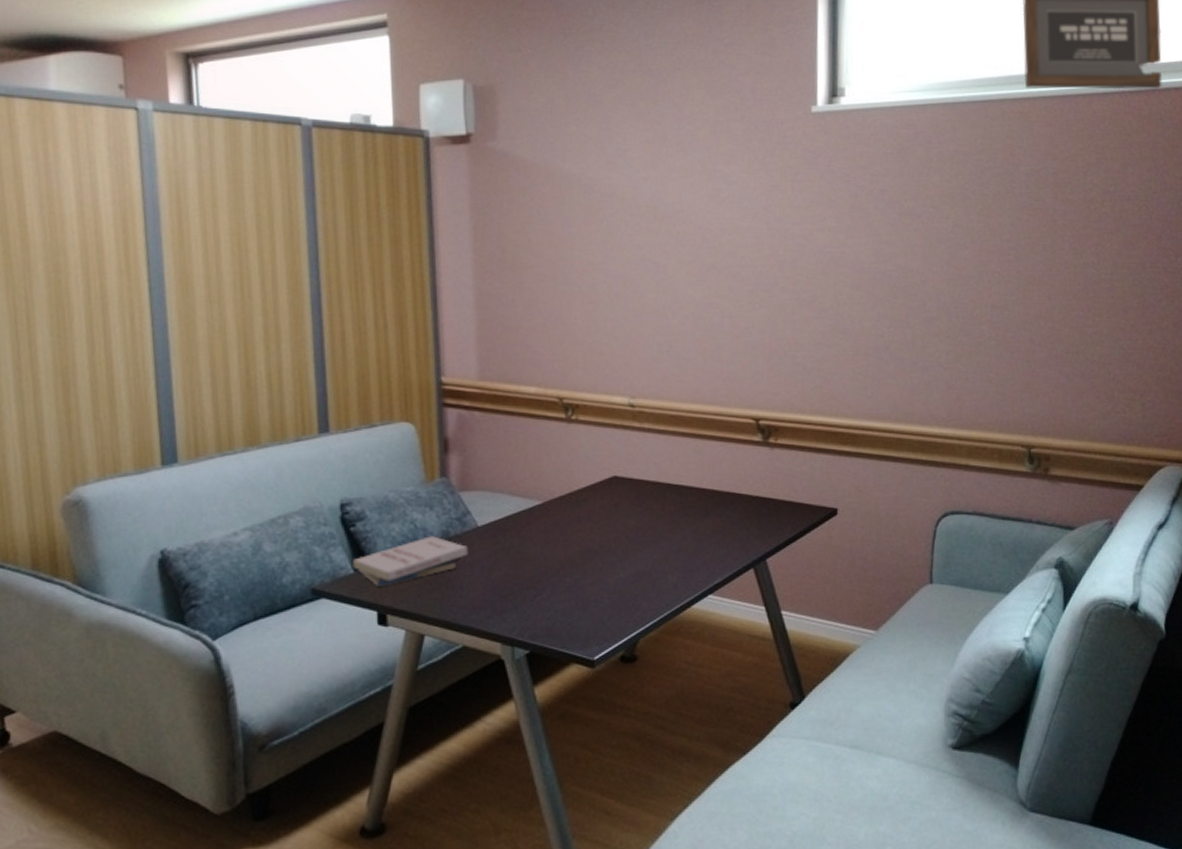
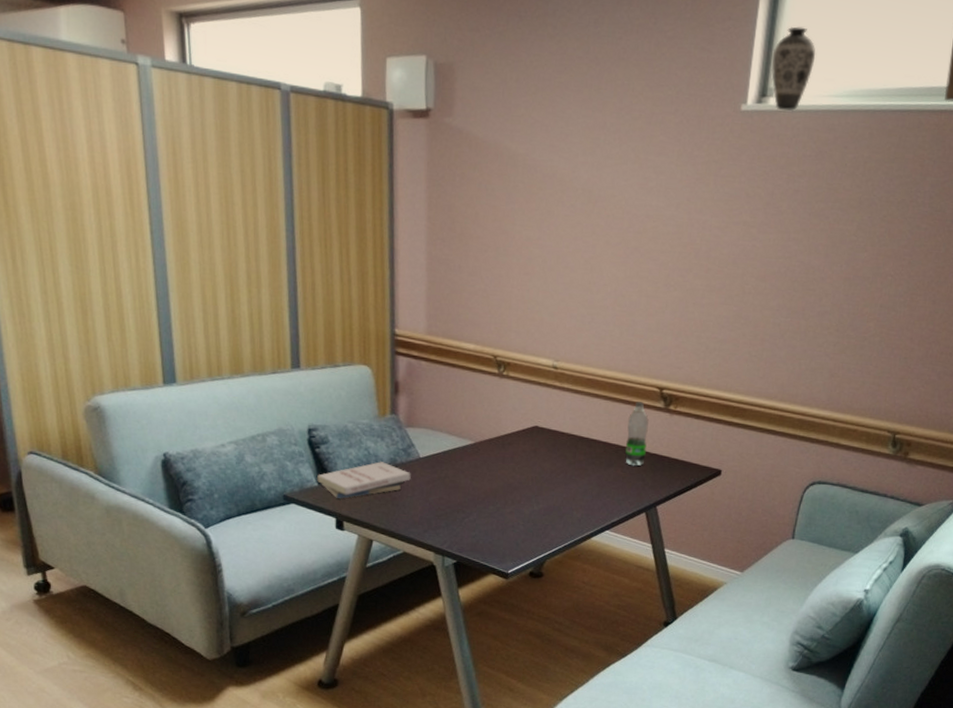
bottle: none [722,437,747,514] -> present [625,402,649,467]
decorative vase: none [838,25,884,110] -> present [771,26,816,112]

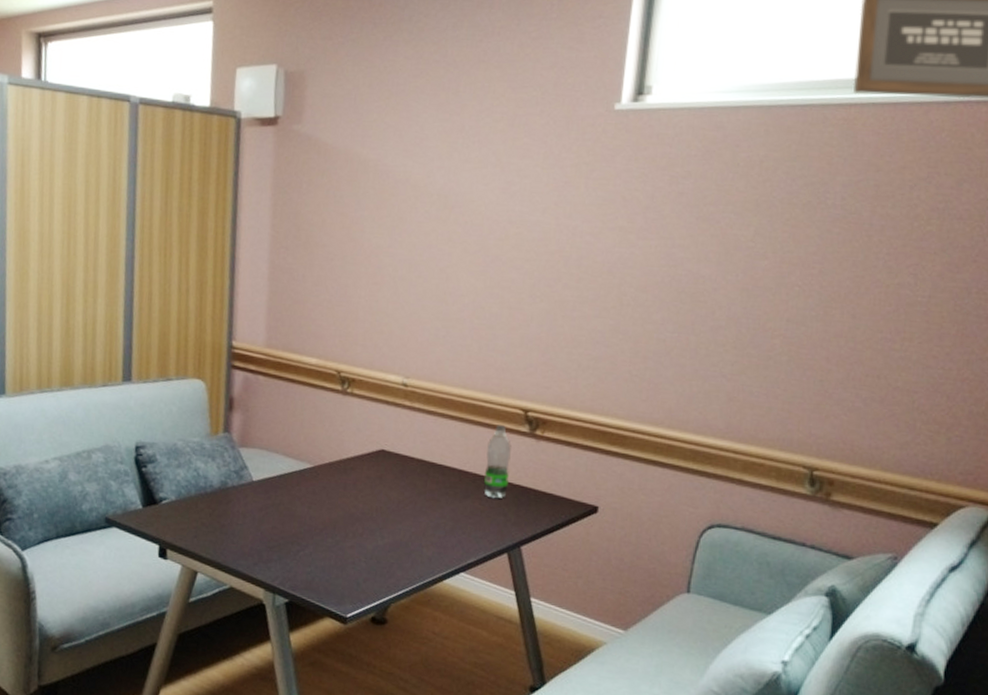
books: present [317,462,411,498] -> none [141,484,243,524]
decorative vase: present [771,26,816,112] -> none [648,22,699,110]

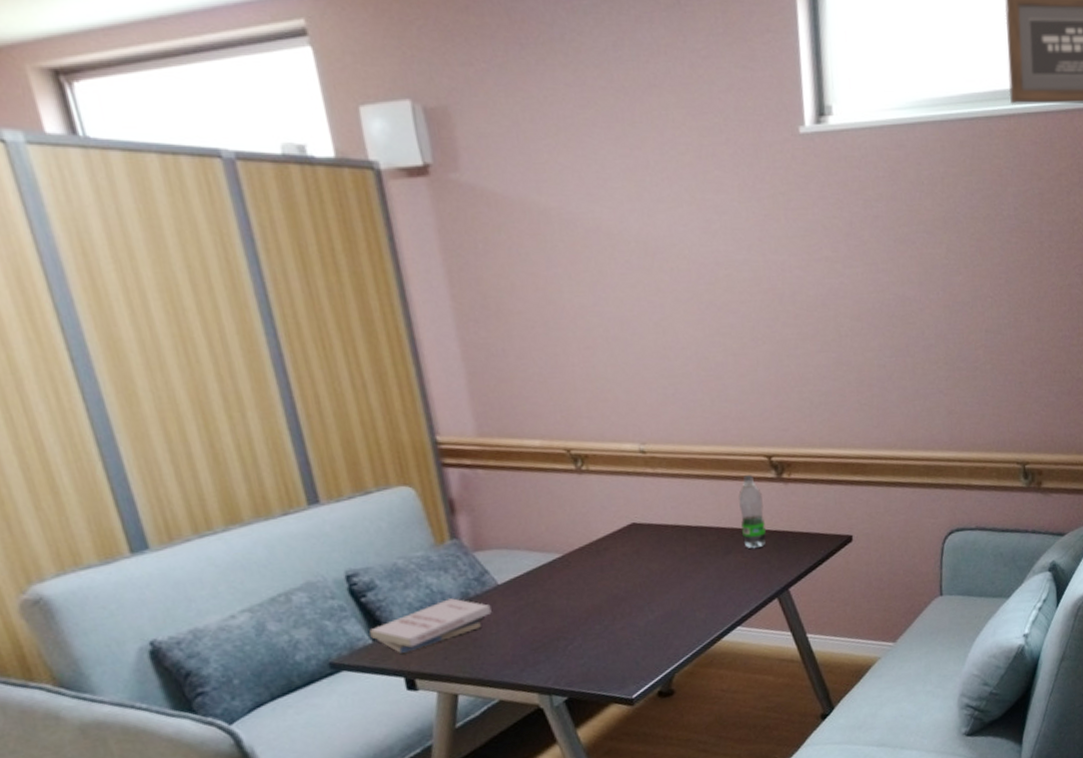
books: none [141,484,243,524] -> present [369,598,492,653]

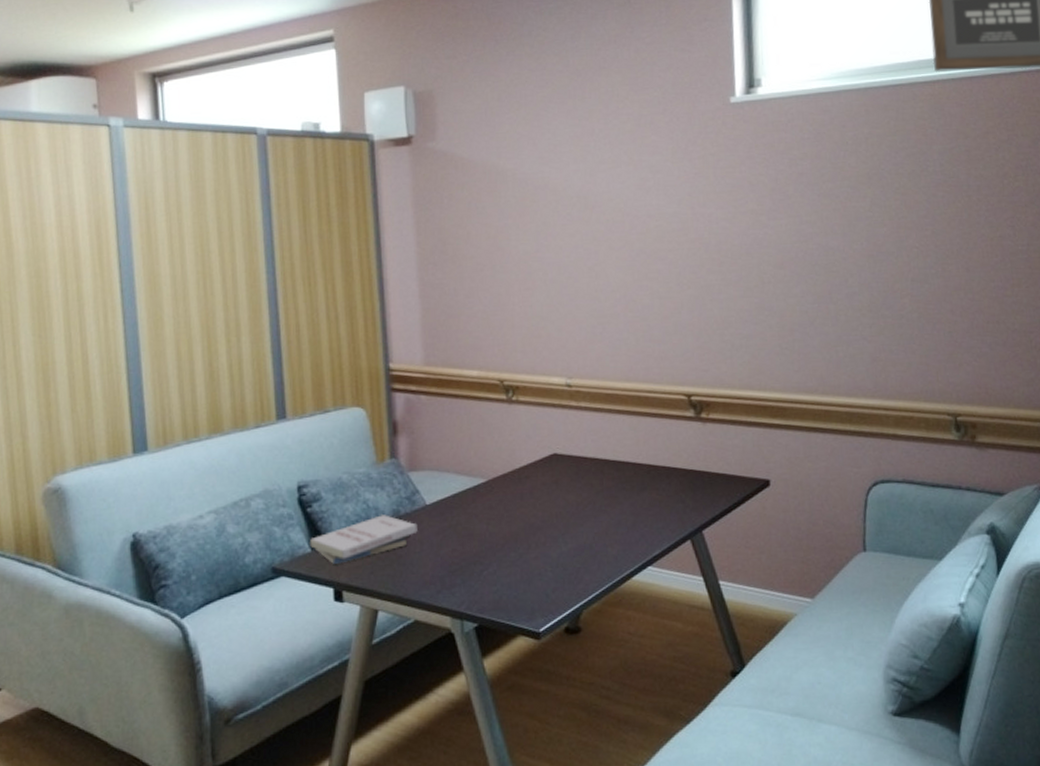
bottle: present [738,475,767,549] -> none [657,413,682,487]

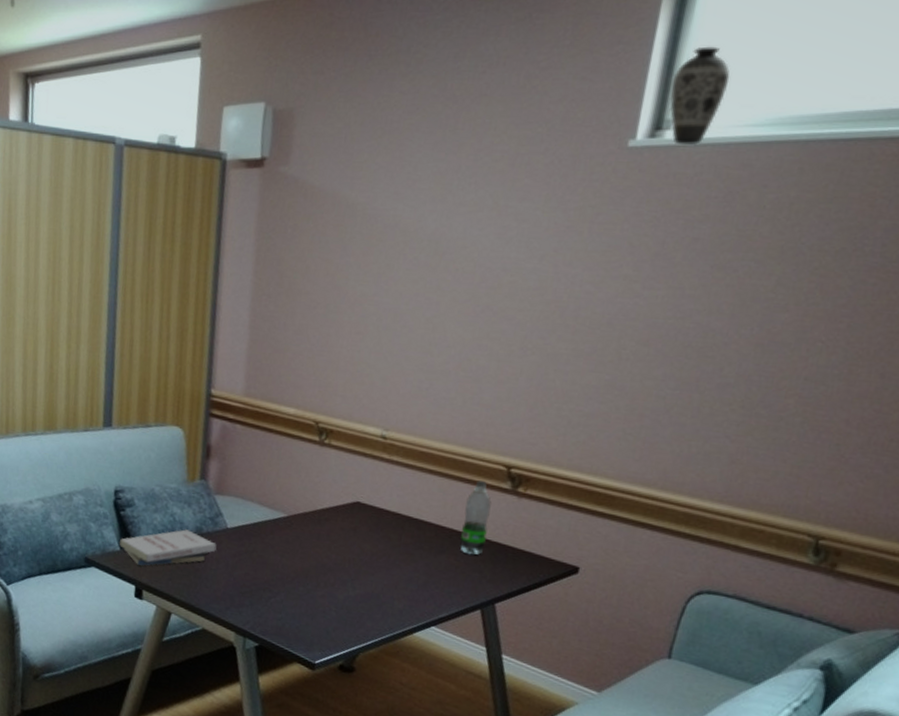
bottle: none [657,413,682,487] -> present [460,480,492,556]
decorative vase: none [753,20,797,99] -> present [669,46,730,146]

